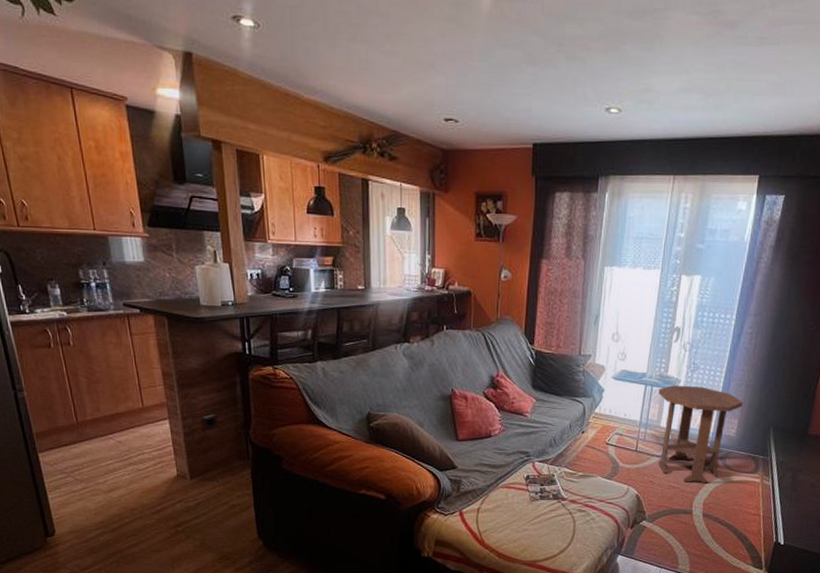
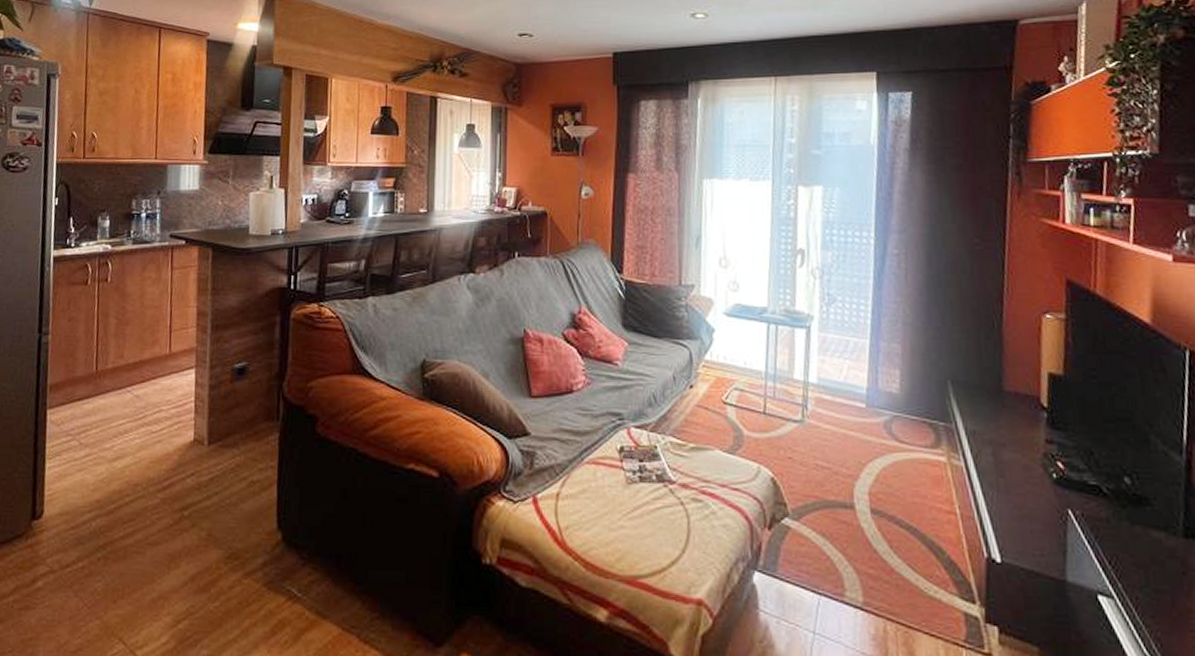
side table: present [657,385,743,484] -> none [786,323,903,463]

